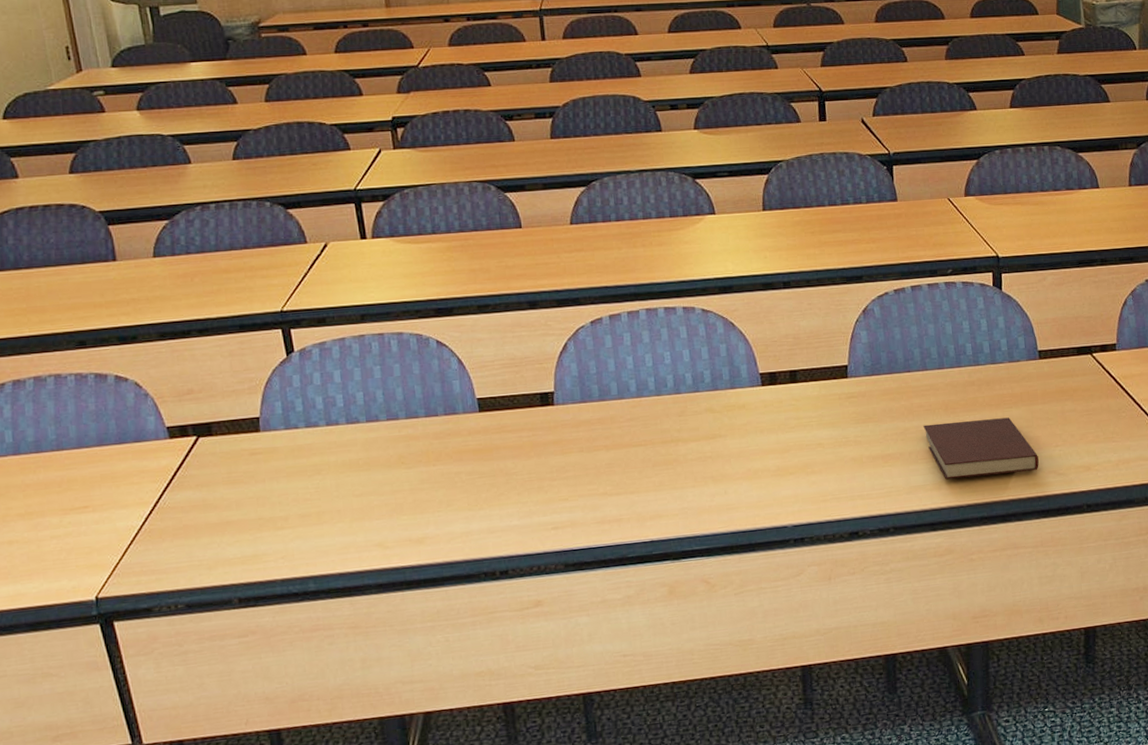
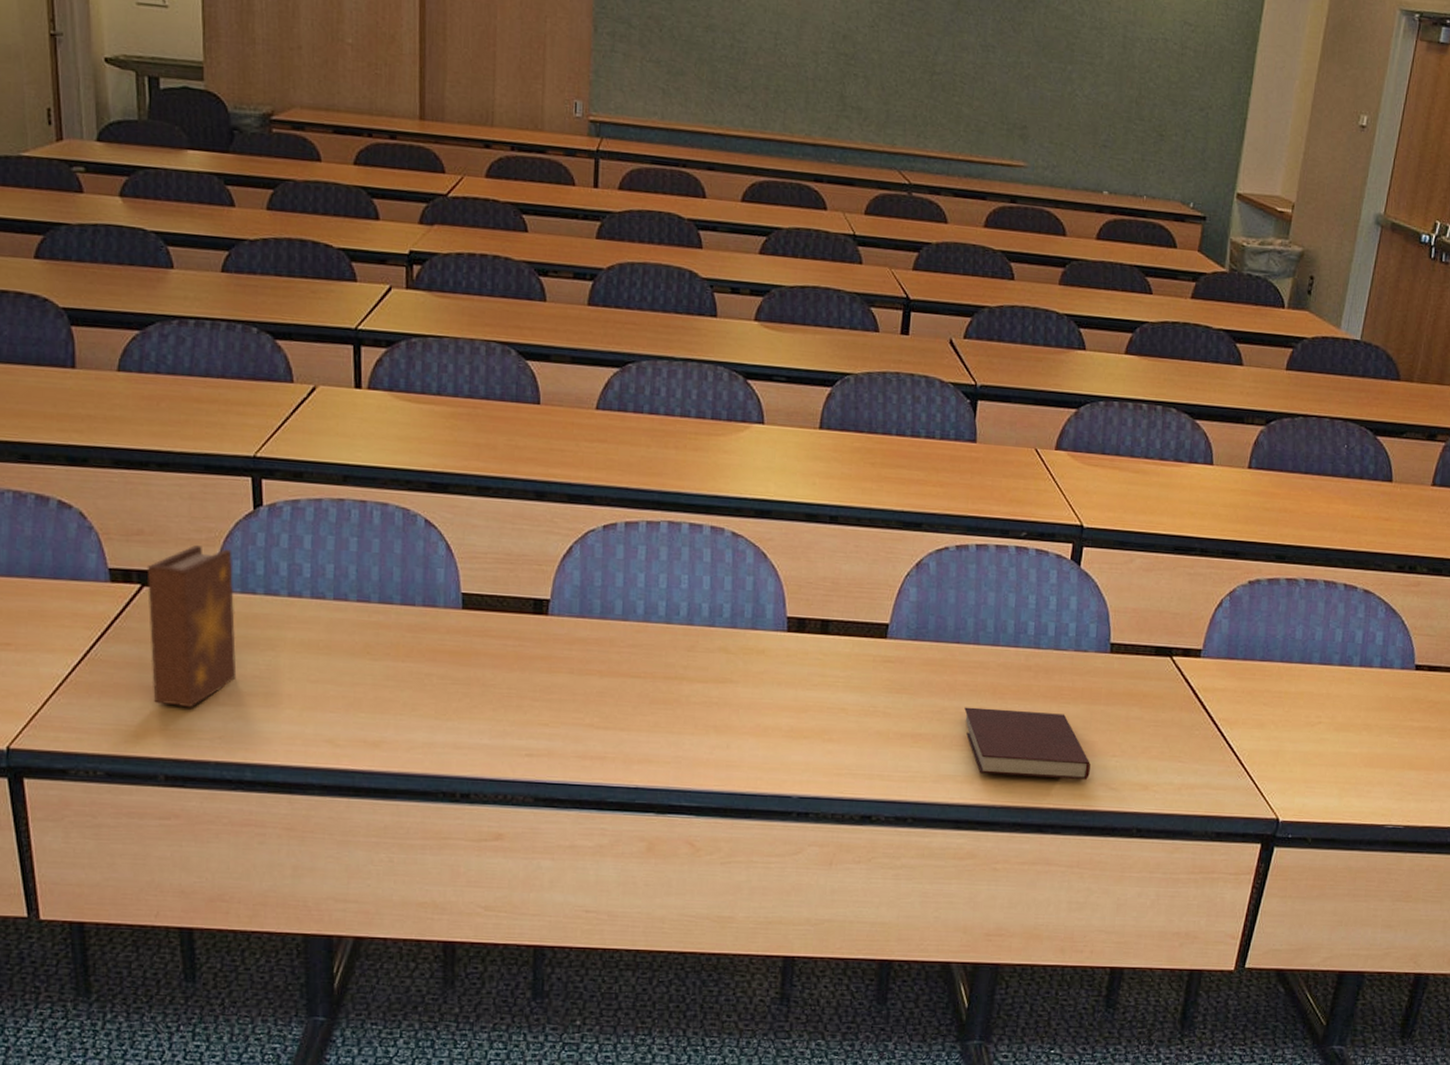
book: none [200,394,291,538] -> present [147,545,237,708]

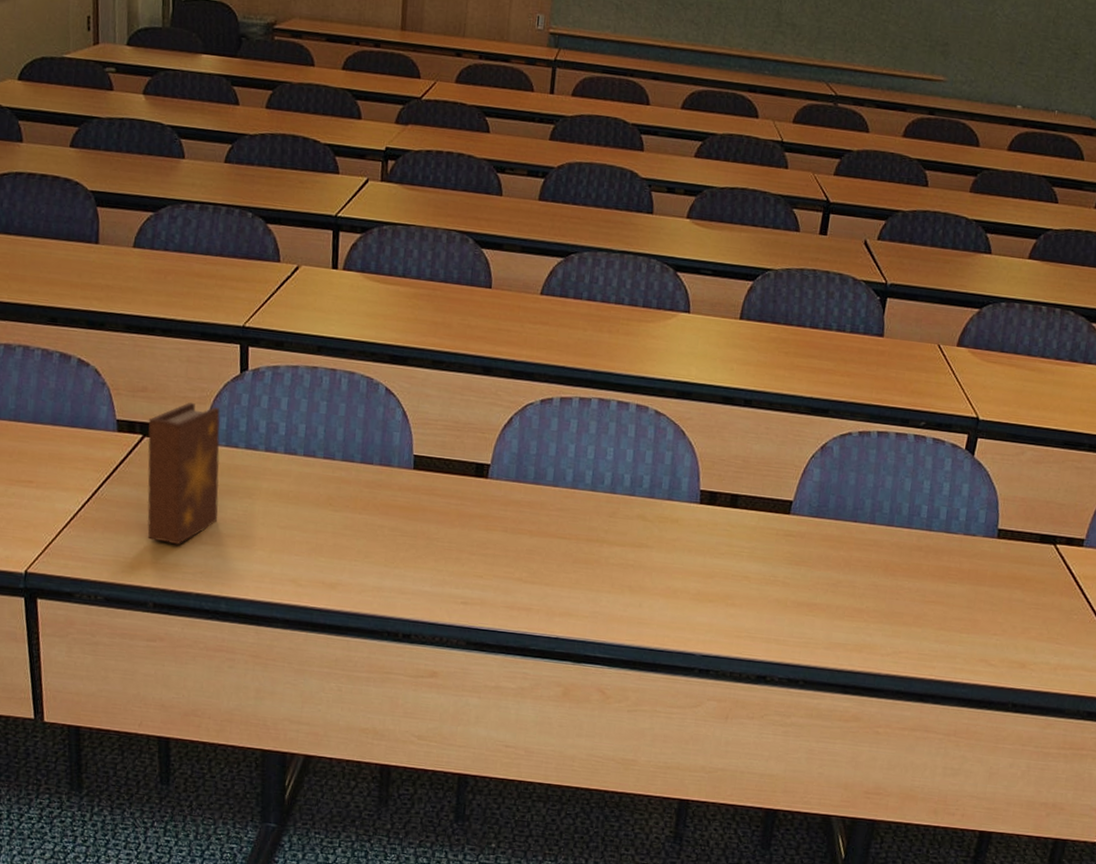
notebook: present [964,707,1090,779] -> none [857,581,972,655]

